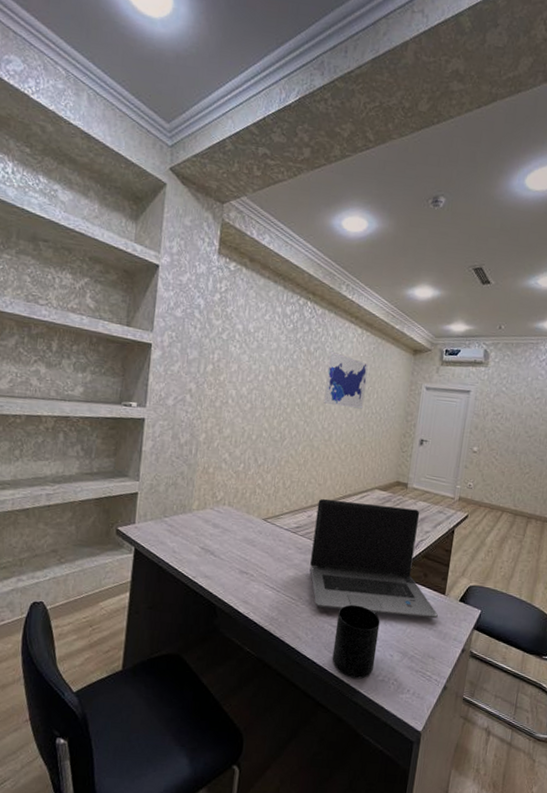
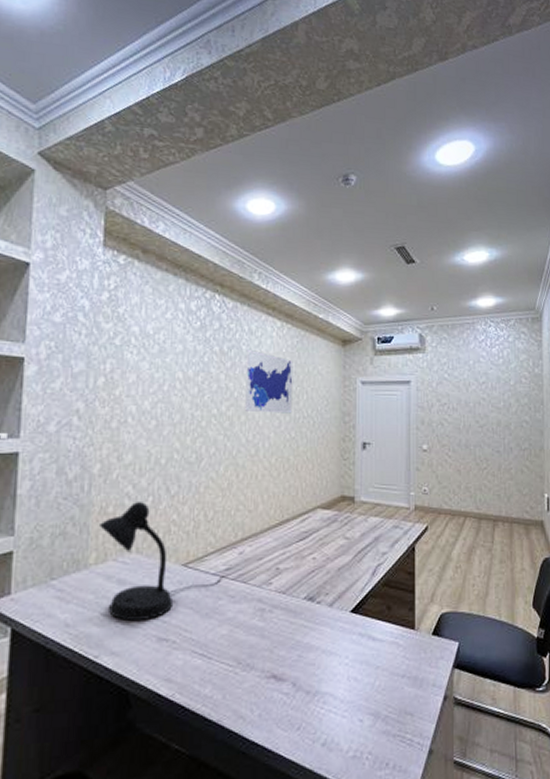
desk lamp: none [202,467,294,557] -> present [100,502,224,622]
laptop computer: present [309,499,438,619] -> none [248,528,410,671]
mug: present [332,604,381,679] -> none [287,660,342,761]

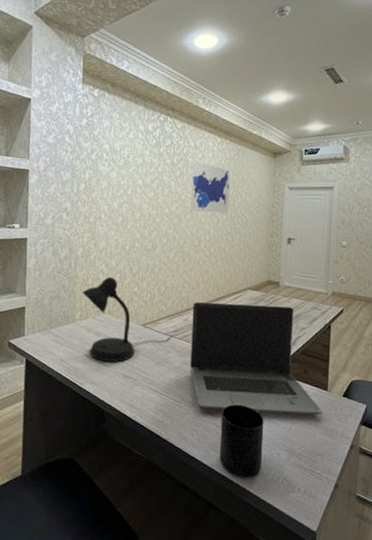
laptop computer: none [248,528,410,671] -> present [190,302,322,415]
mug: none [287,660,342,761] -> present [219,404,264,478]

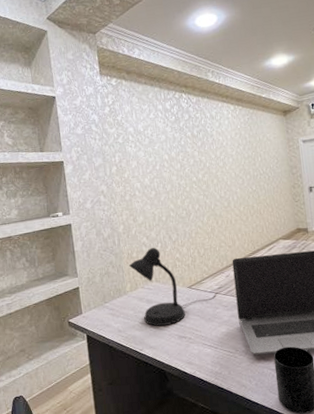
map: present [190,161,231,213] -> none [211,130,251,176]

